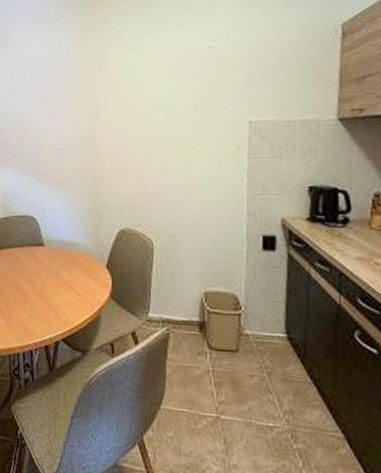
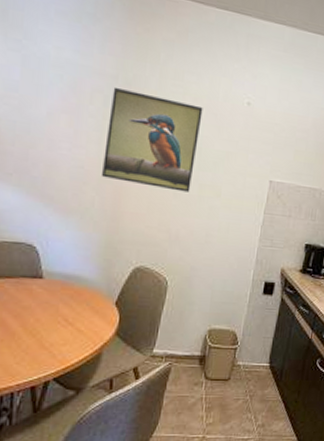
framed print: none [79,63,164,150] -> present [102,86,203,192]

